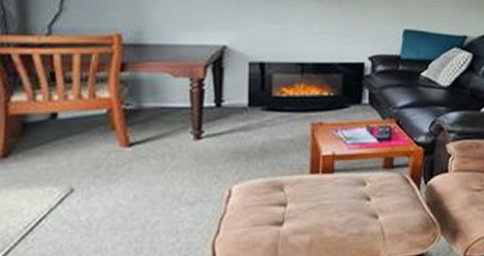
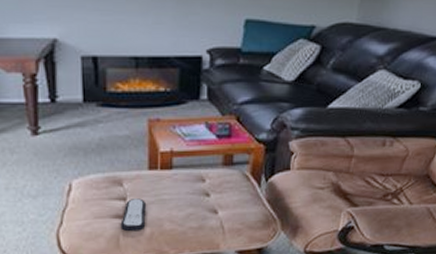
remote control: none [279,204,308,240] -> present [120,198,147,232]

